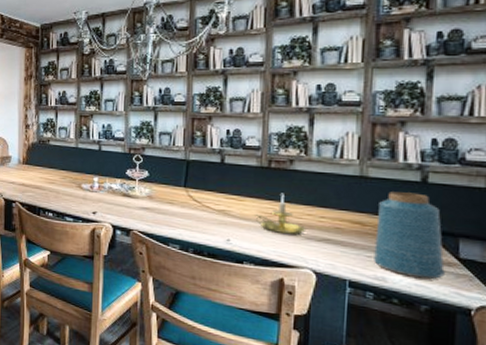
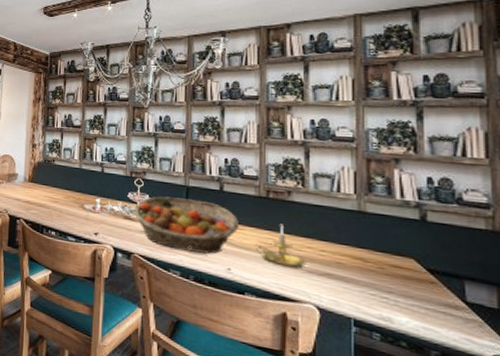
fruit basket: none [132,172,240,226] -> present [133,196,240,254]
vase: present [374,192,445,280] -> none [378,228,453,323]

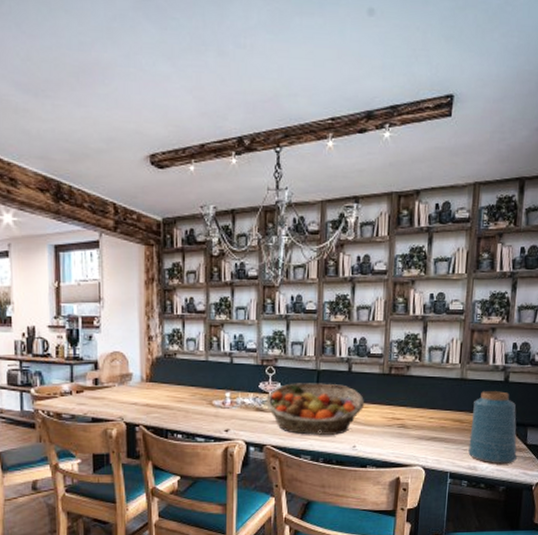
candle holder: present [253,224,308,267] -> none [376,398,419,436]
vase: none [378,228,453,323] -> present [468,391,517,465]

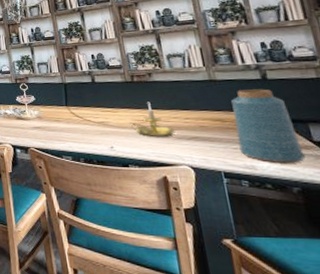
fruit basket: present [265,383,365,435] -> none [23,93,114,138]
candle holder: none [376,398,419,436] -> present [128,102,176,136]

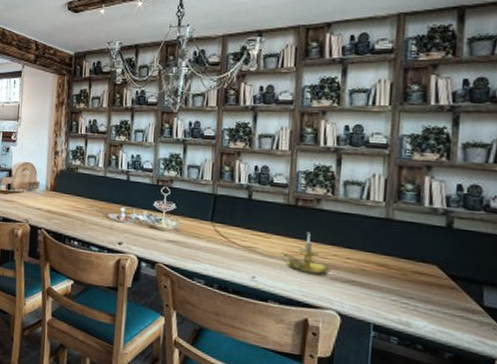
vase: present [231,89,305,164] -> none [398,235,469,327]

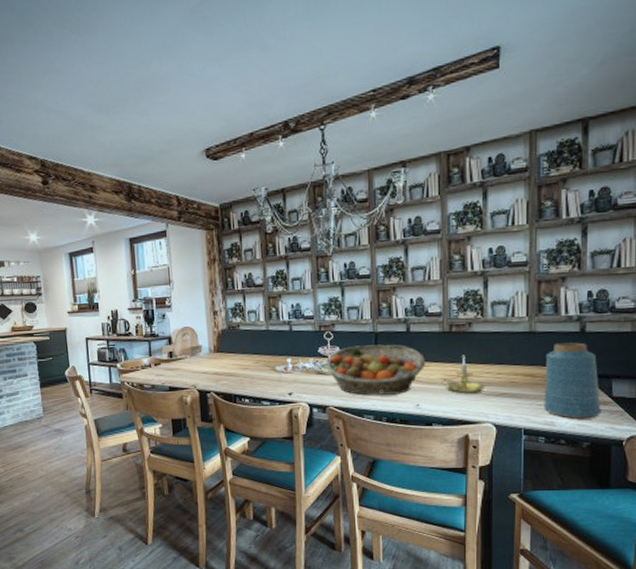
fruit basket: none [159,205,267,262] -> present [325,344,426,396]
vase: none [398,235,469,327] -> present [544,342,601,419]

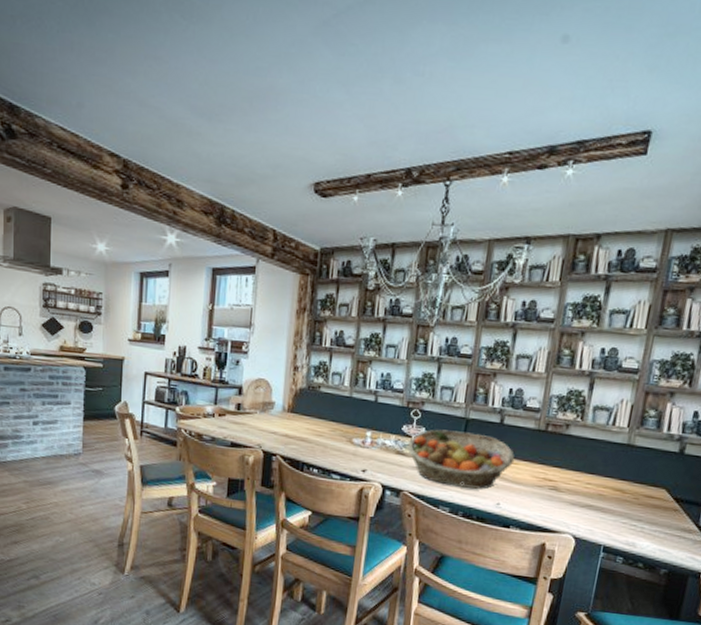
candle holder: present [439,355,486,393] -> none [525,457,573,500]
vase: present [544,342,601,419] -> none [627,461,690,546]

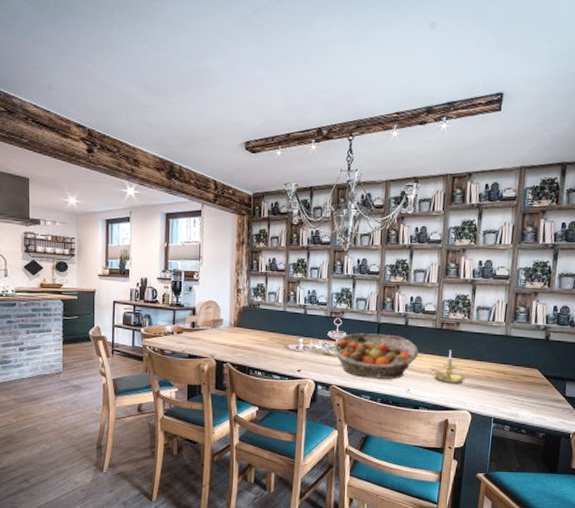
candle holder: none [525,457,573,500] -> present [428,350,466,383]

